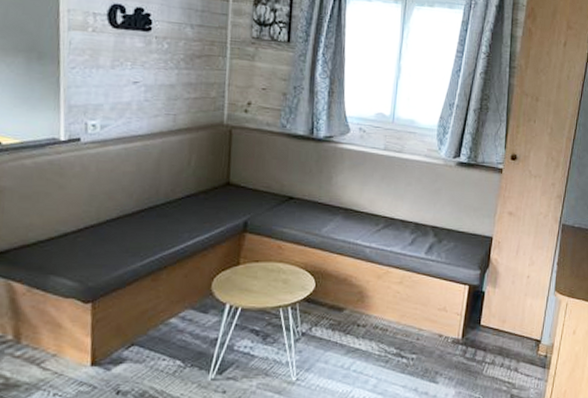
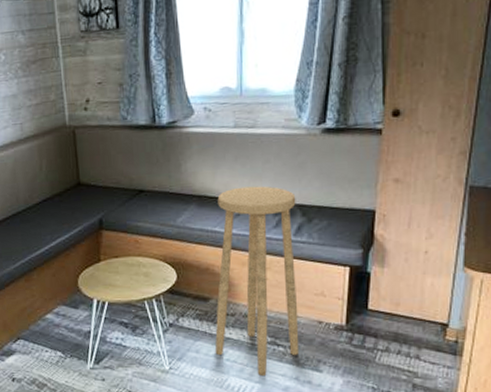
stool: none [343,204,430,387] -> present [214,186,300,375]

